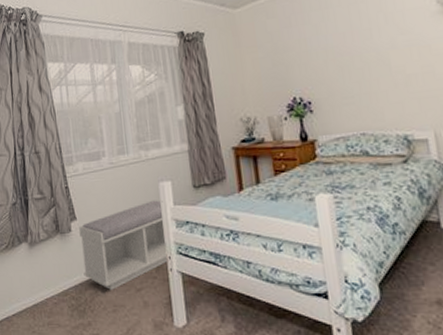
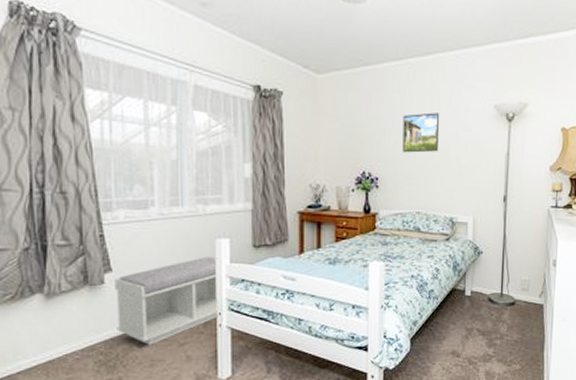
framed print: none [328,21,375,71] -> present [402,112,440,153]

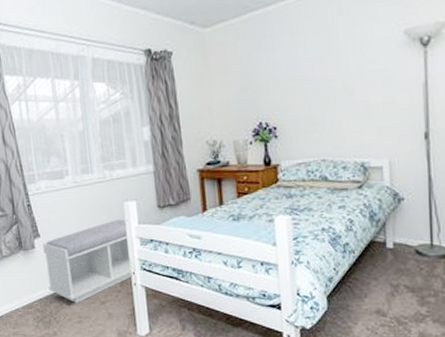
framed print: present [402,112,440,153] -> none [298,49,341,98]

